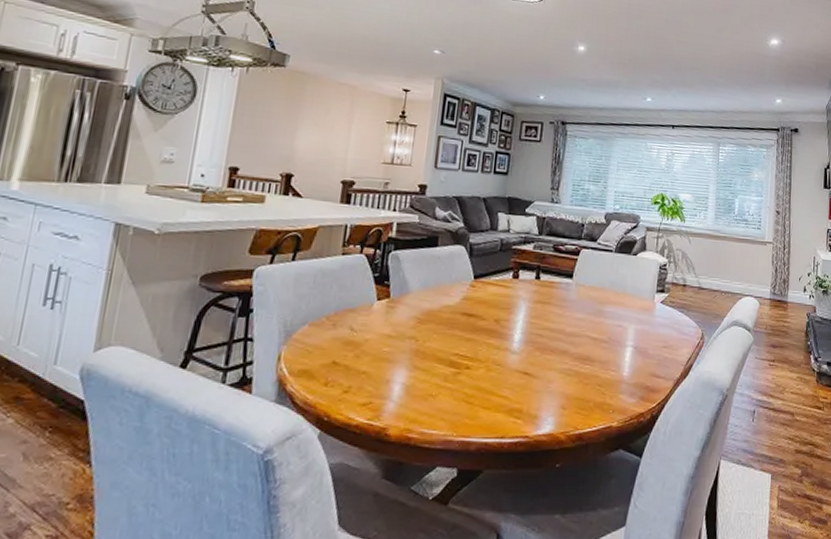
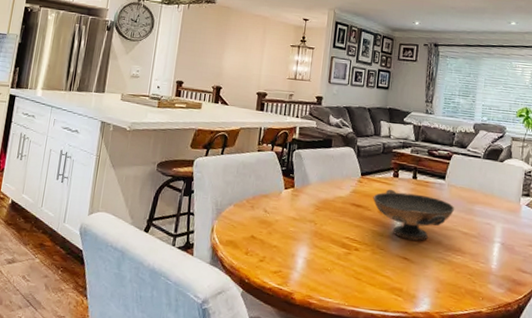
decorative bowl: none [488,292,584,351] -> present [373,189,455,241]

